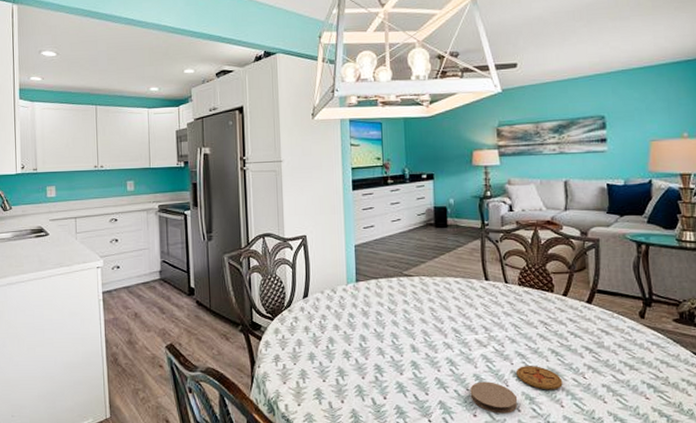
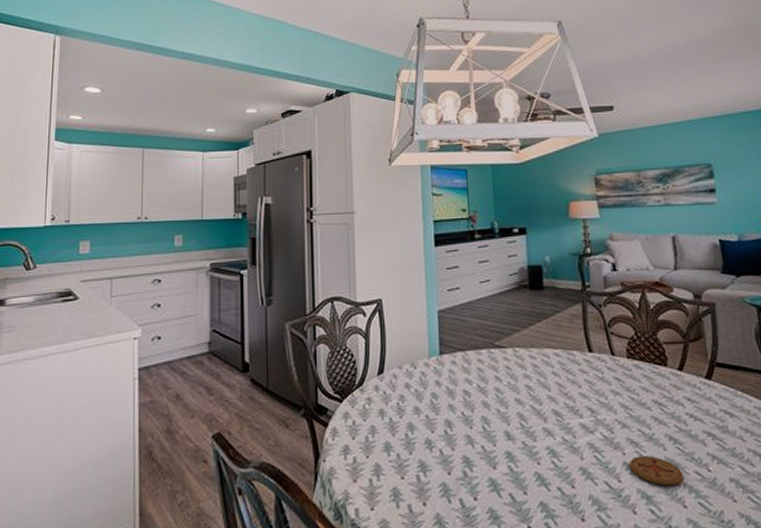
coaster: present [470,381,518,414] -> none [576,476,634,517]

